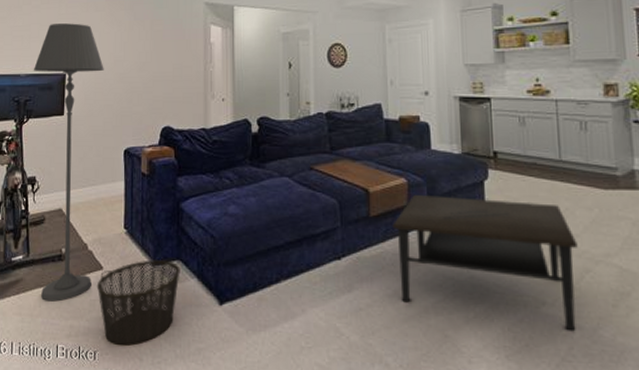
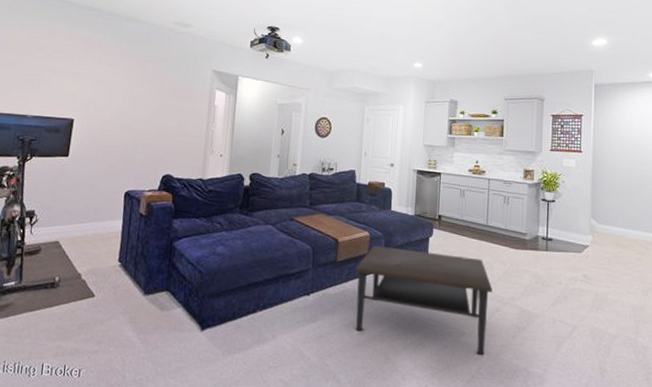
floor lamp: present [33,23,104,302] -> none [30,72,112,325]
basket: present [96,260,180,346] -> none [86,290,168,365]

